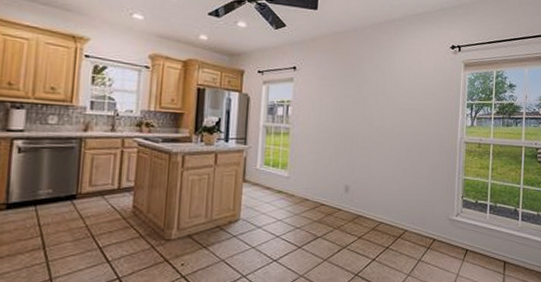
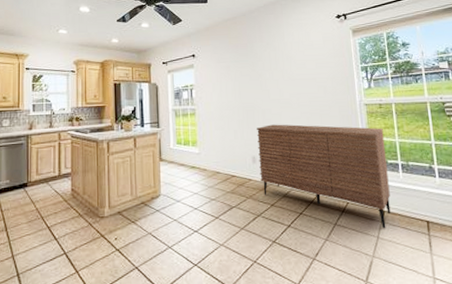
sideboard: none [350,153,478,266] -> present [257,124,391,228]

